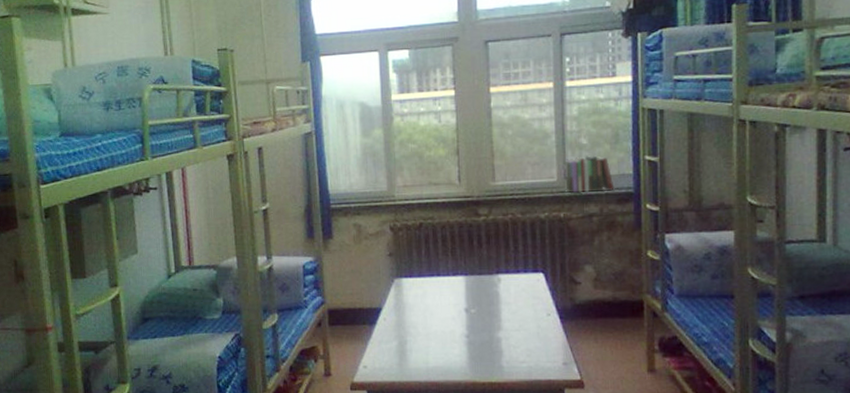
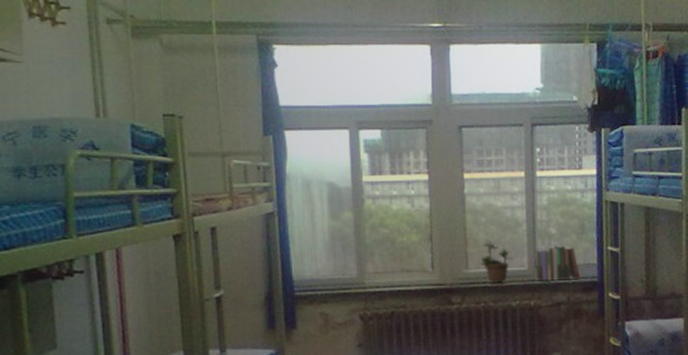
potted plant: none [507,152,542,196] -> present [479,239,513,284]

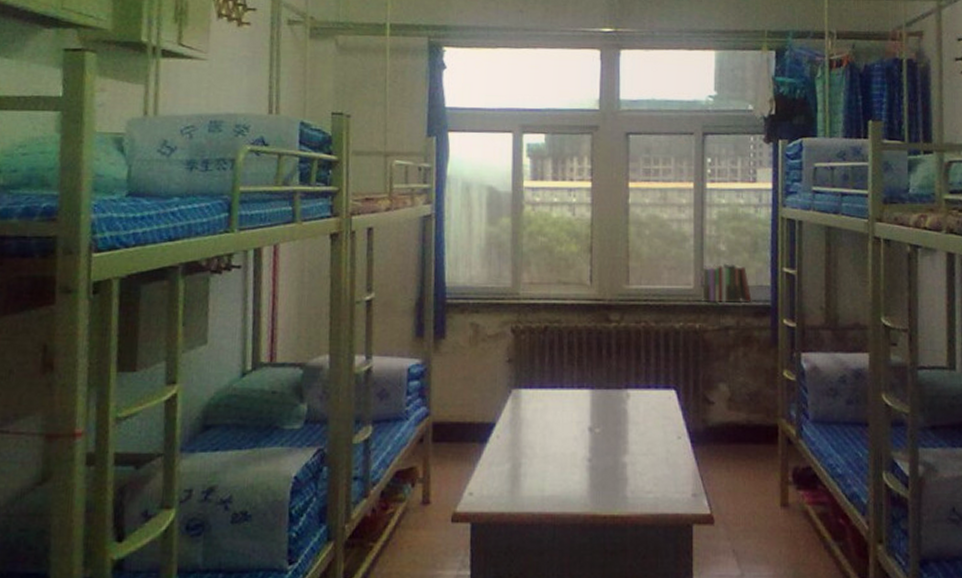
potted plant: present [479,239,513,284] -> none [641,253,679,302]

